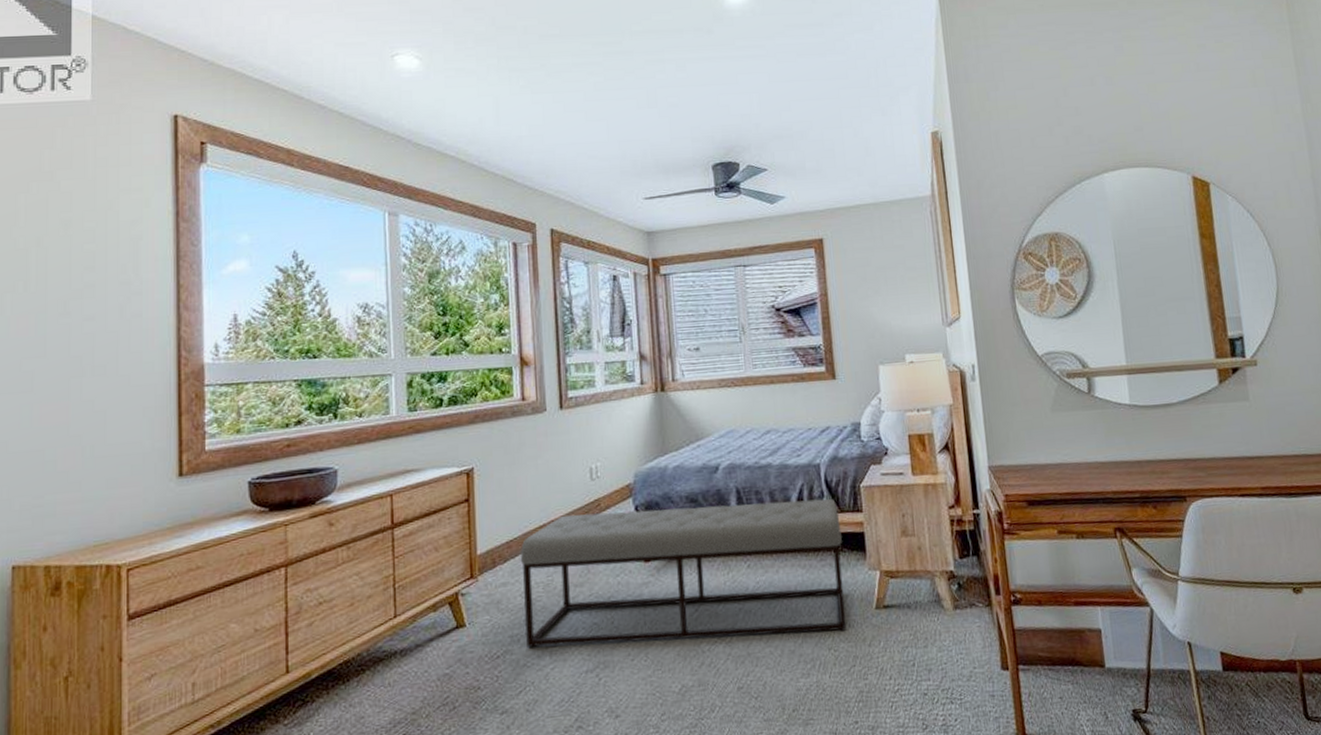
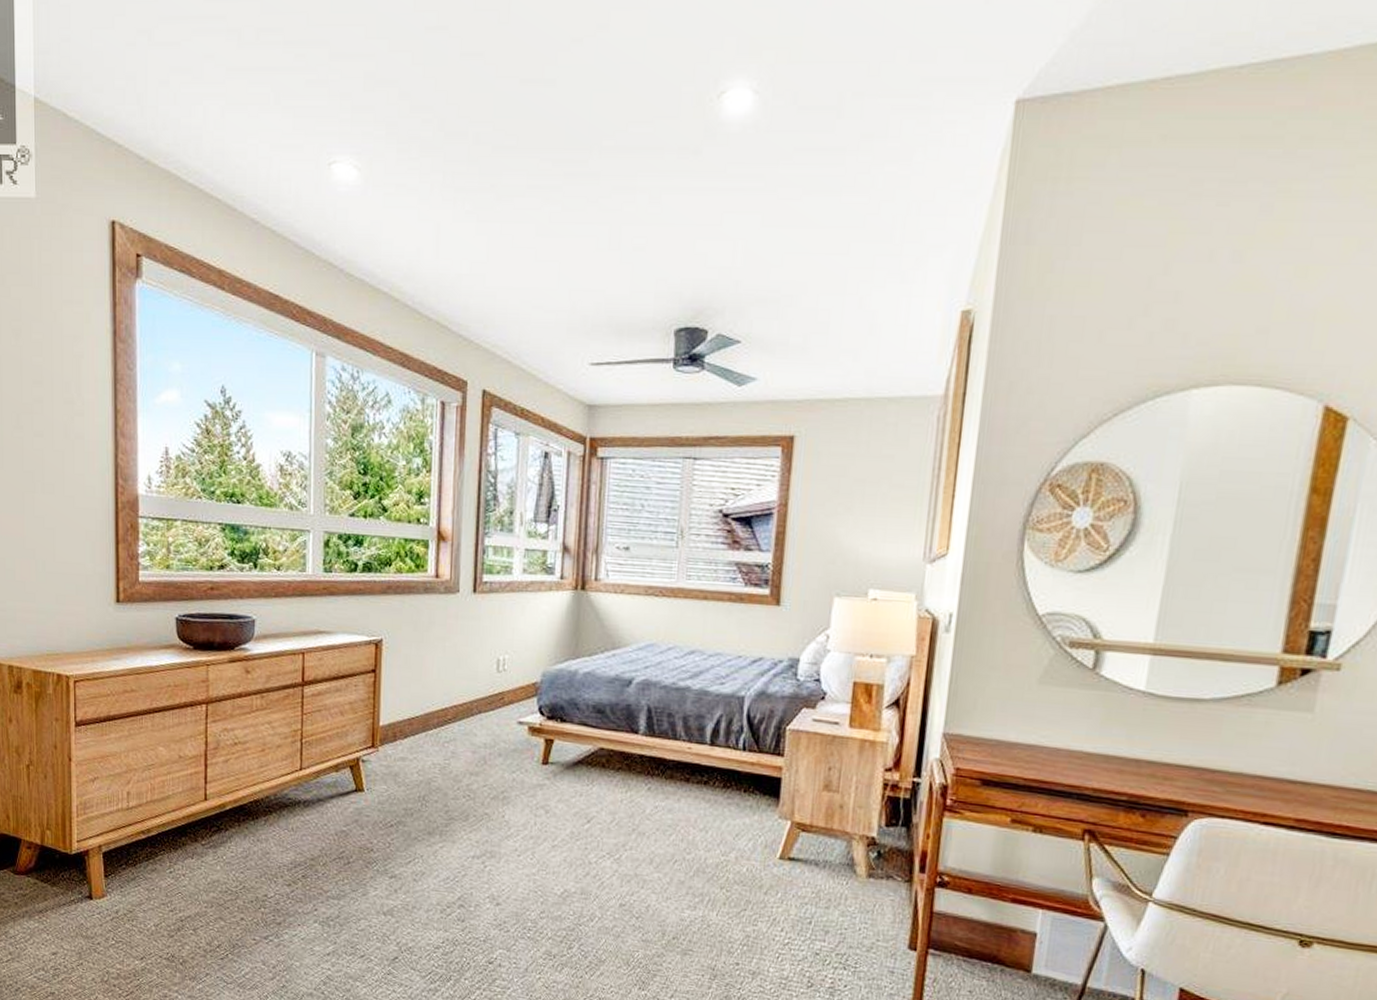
bench: present [520,498,847,647] -> none [419,702,757,874]

